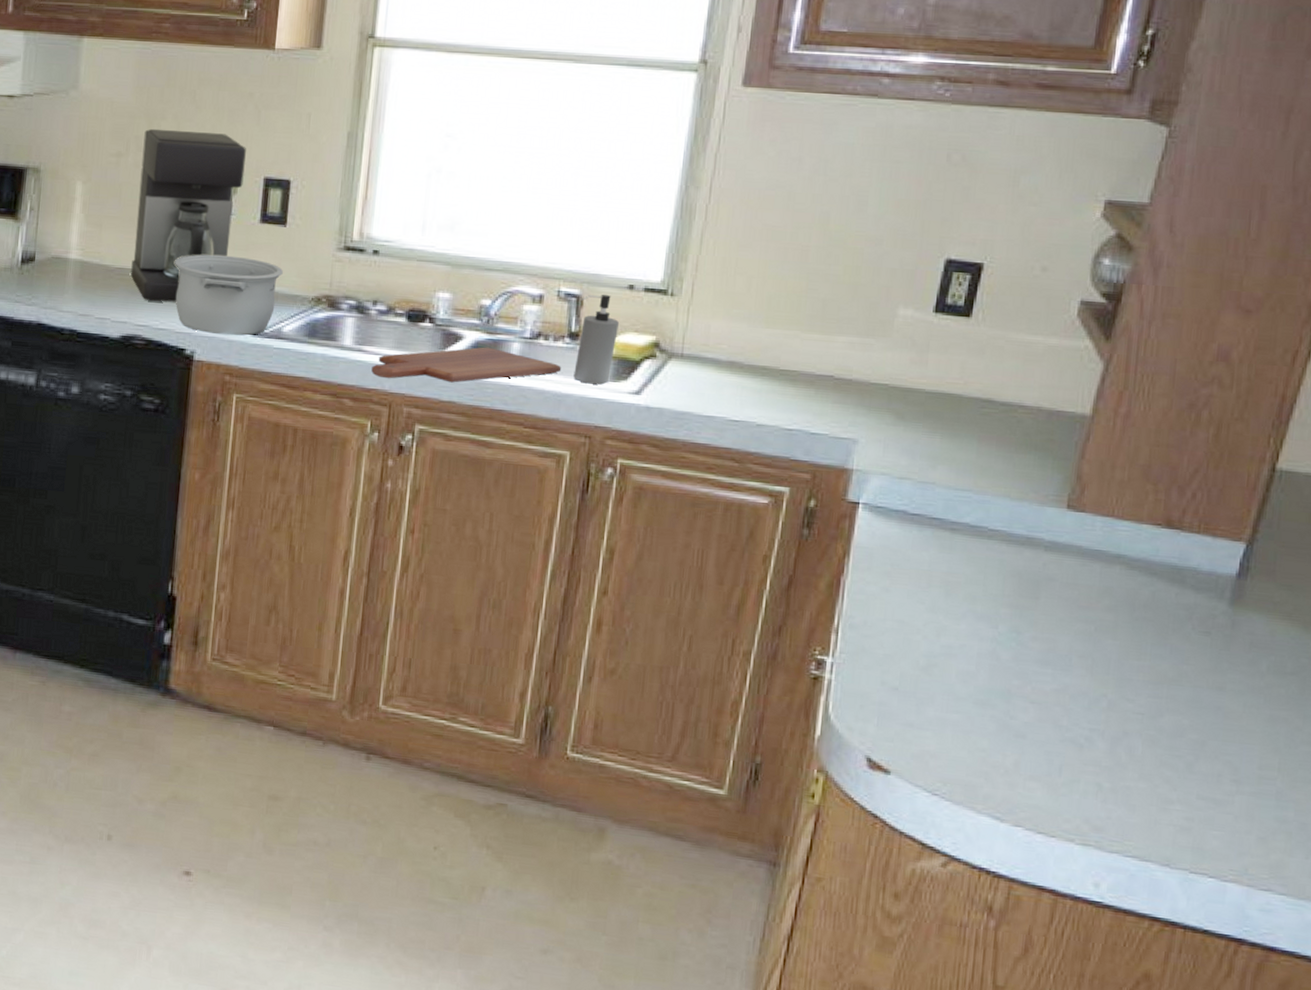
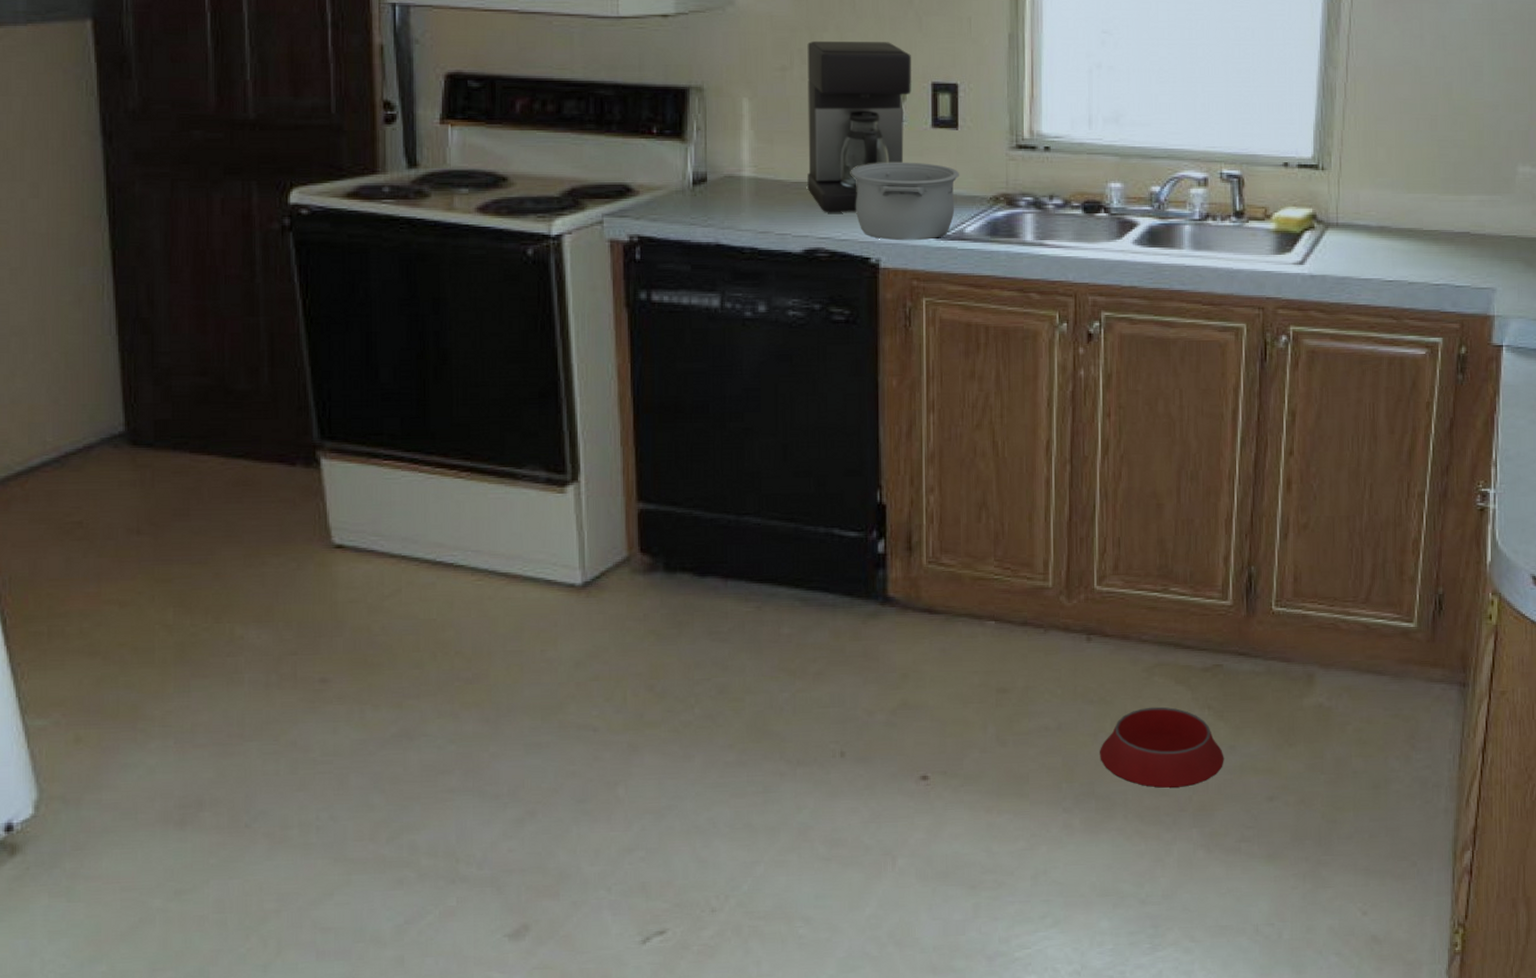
pet bowl: none [367,837,499,925] -> present [1100,706,1224,788]
cutting board: present [371,347,562,383] -> none [1054,231,1231,270]
soap dispenser: present [573,294,619,385] -> none [1242,173,1278,258]

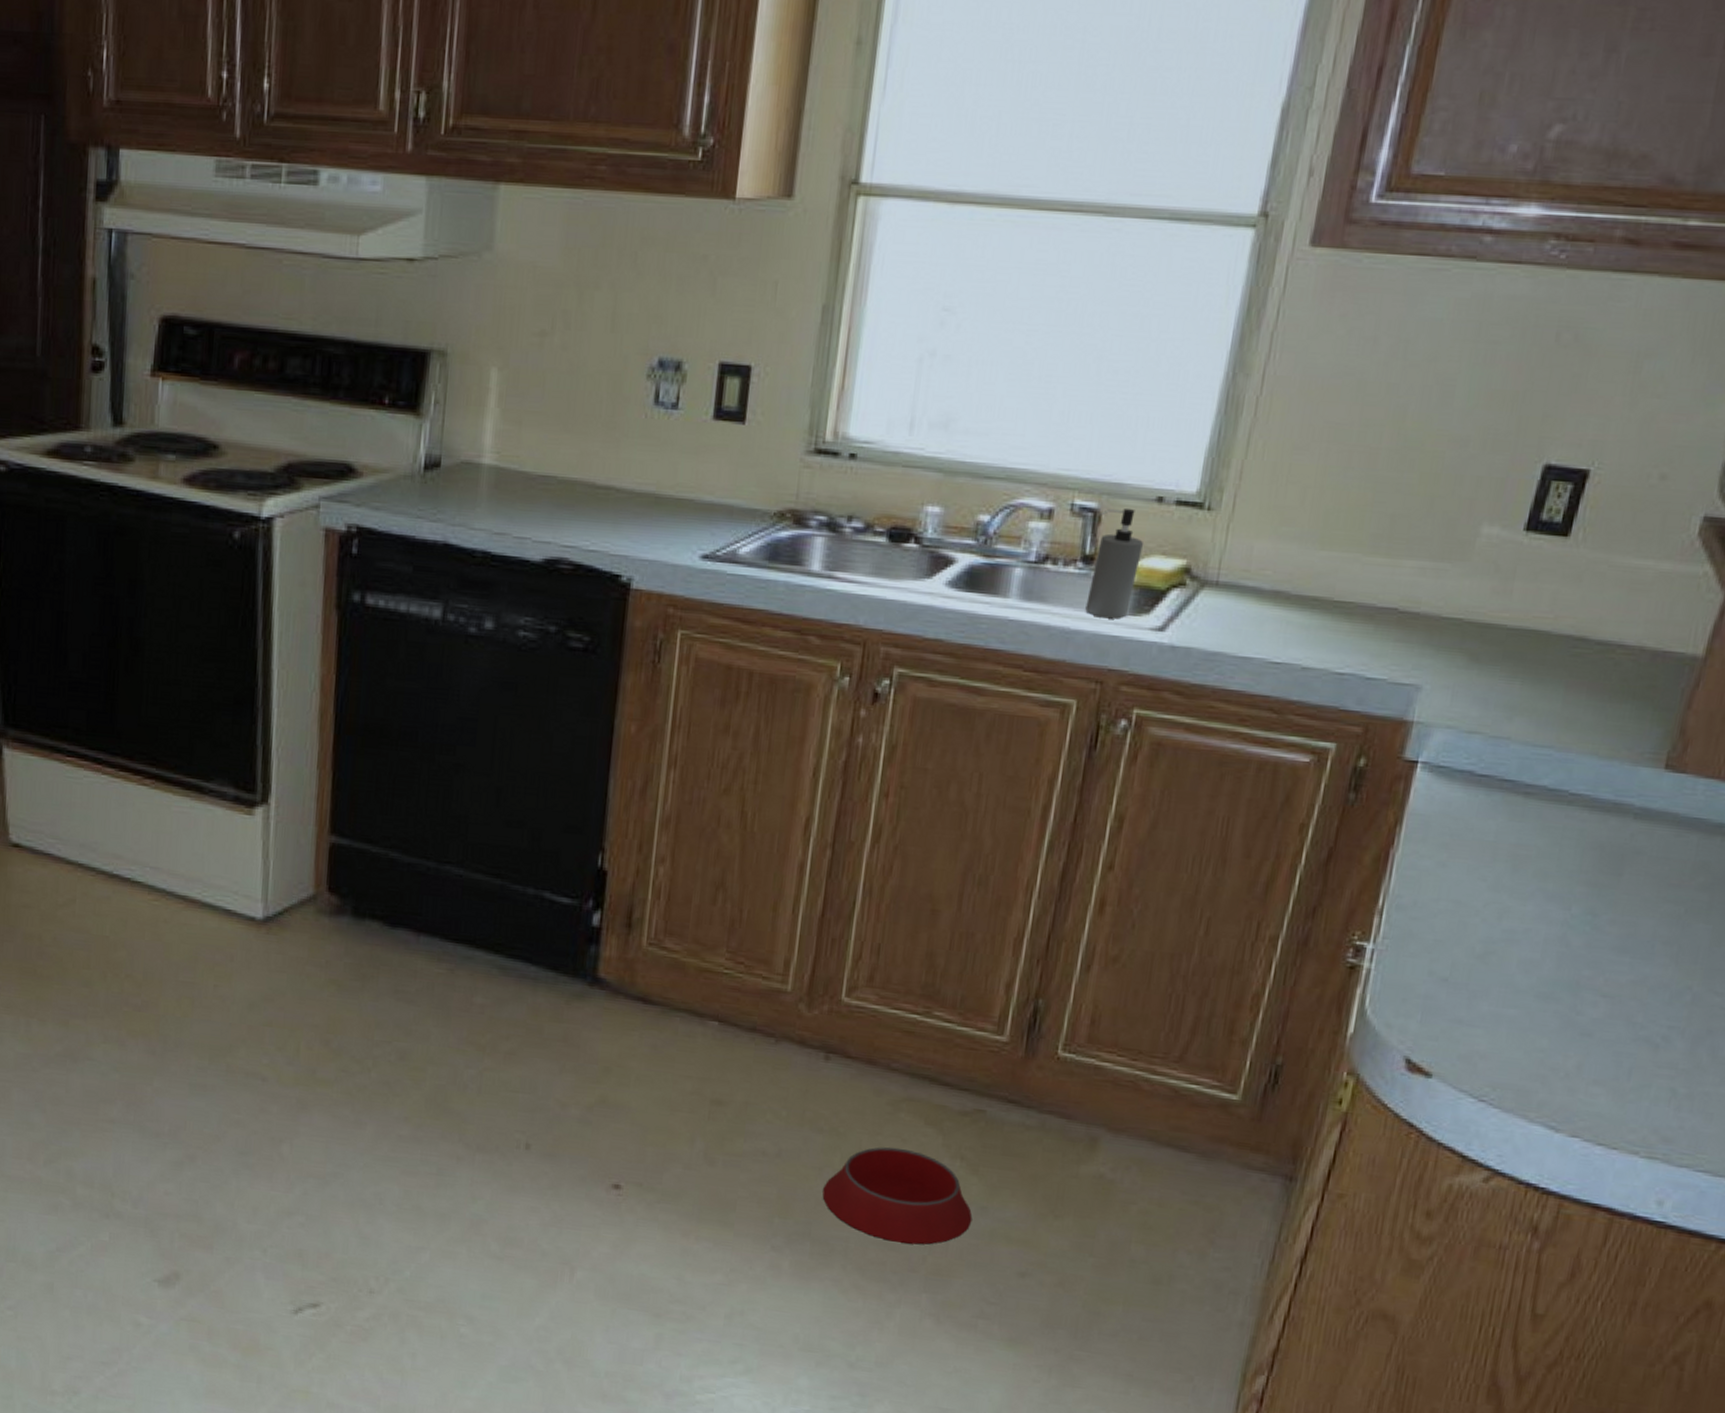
coffee maker: present [807,40,911,212] -> none [556,300,698,518]
cooking pot: present [851,162,959,241] -> none [609,458,740,560]
soap dispenser: none [1242,173,1278,258] -> present [1085,507,1143,619]

